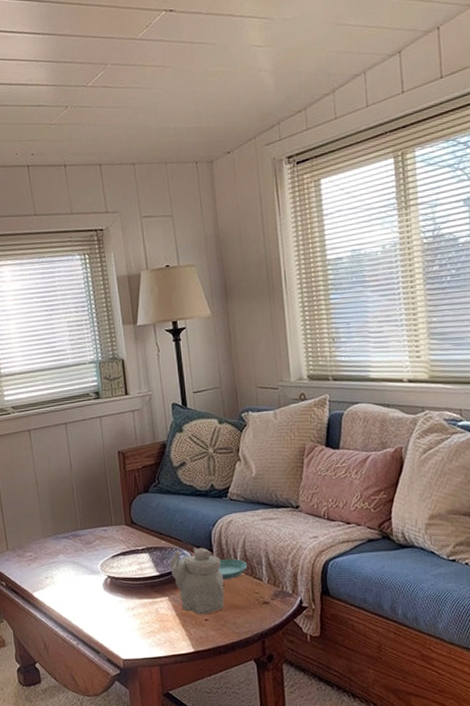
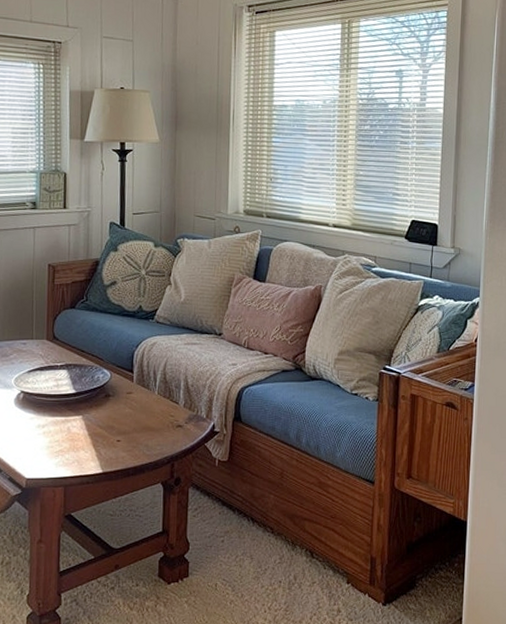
teapot: present [169,547,224,615] -> none [87,367,141,435]
saucer: present [218,559,248,580] -> none [137,381,166,402]

